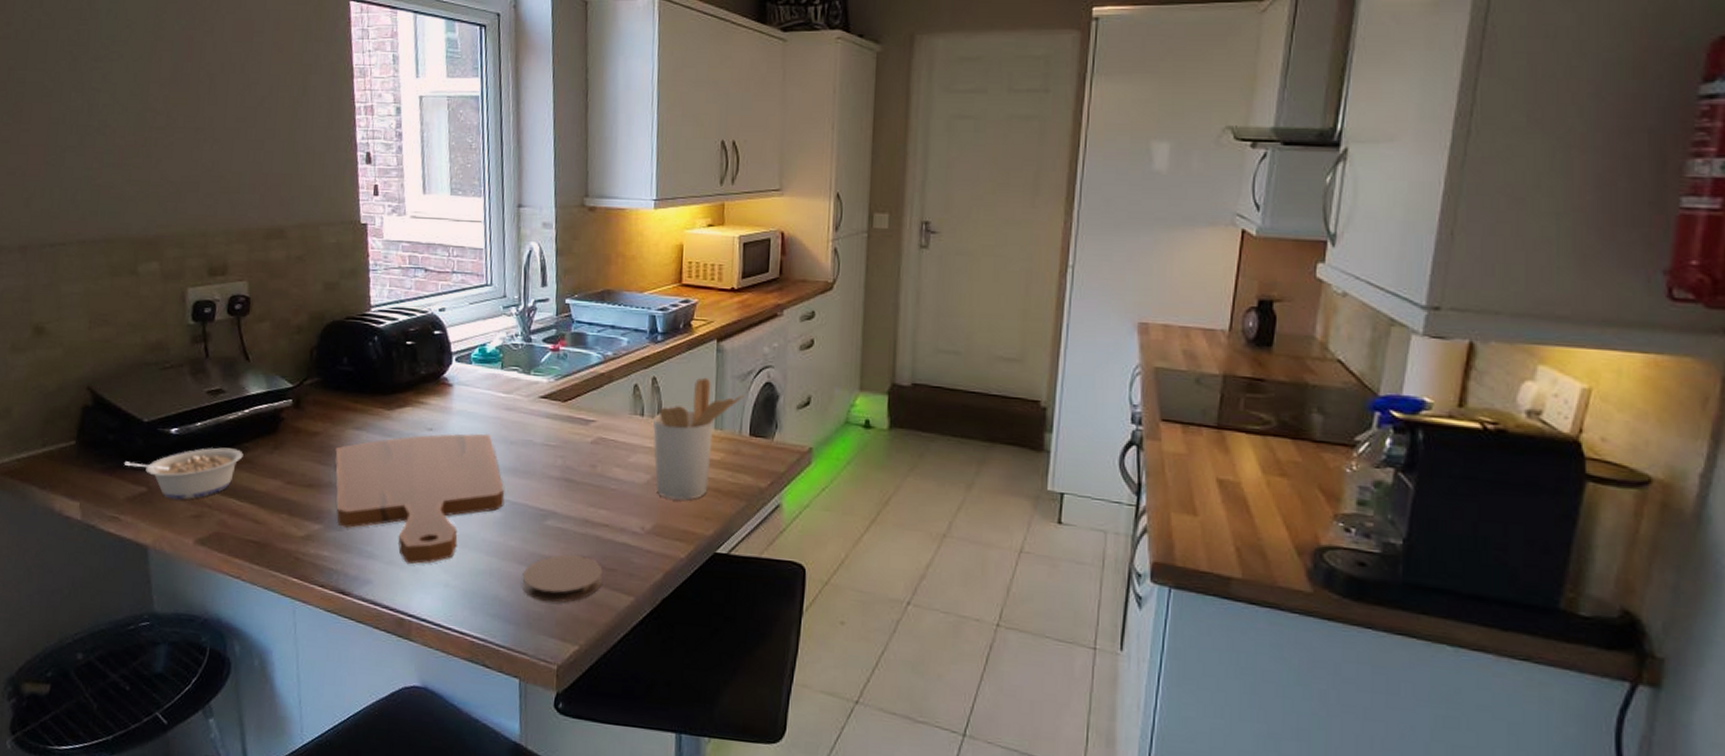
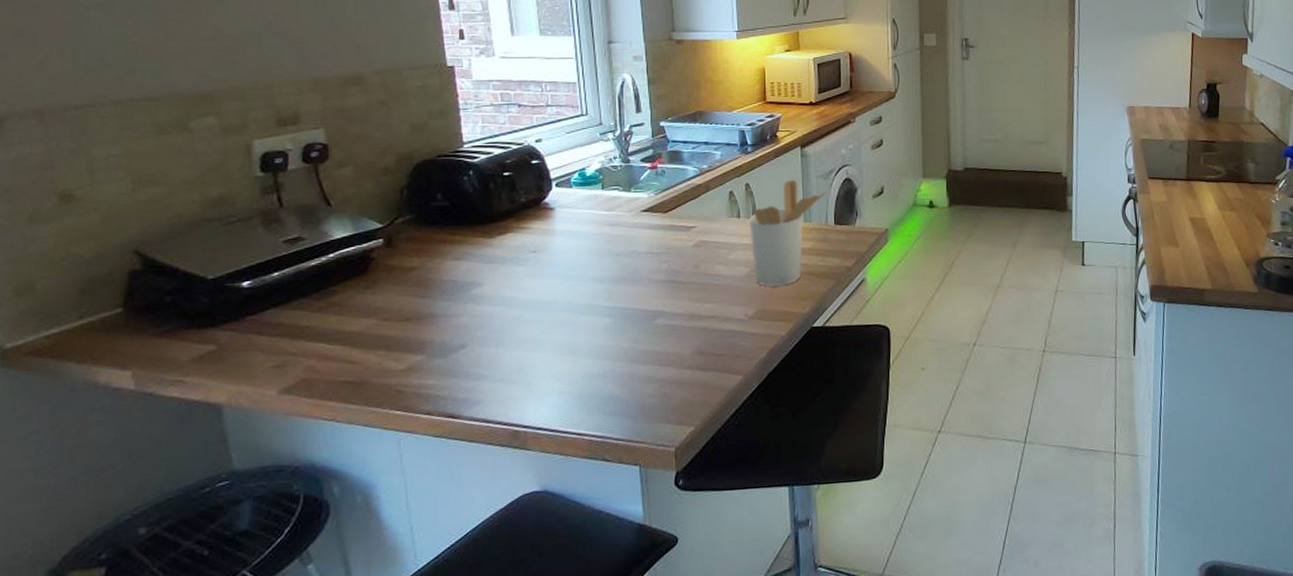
legume: present [125,447,244,500] -> none [187,293,331,353]
cutting board: present [335,433,505,565] -> none [434,249,614,380]
coaster: present [522,554,603,603] -> none [636,347,712,393]

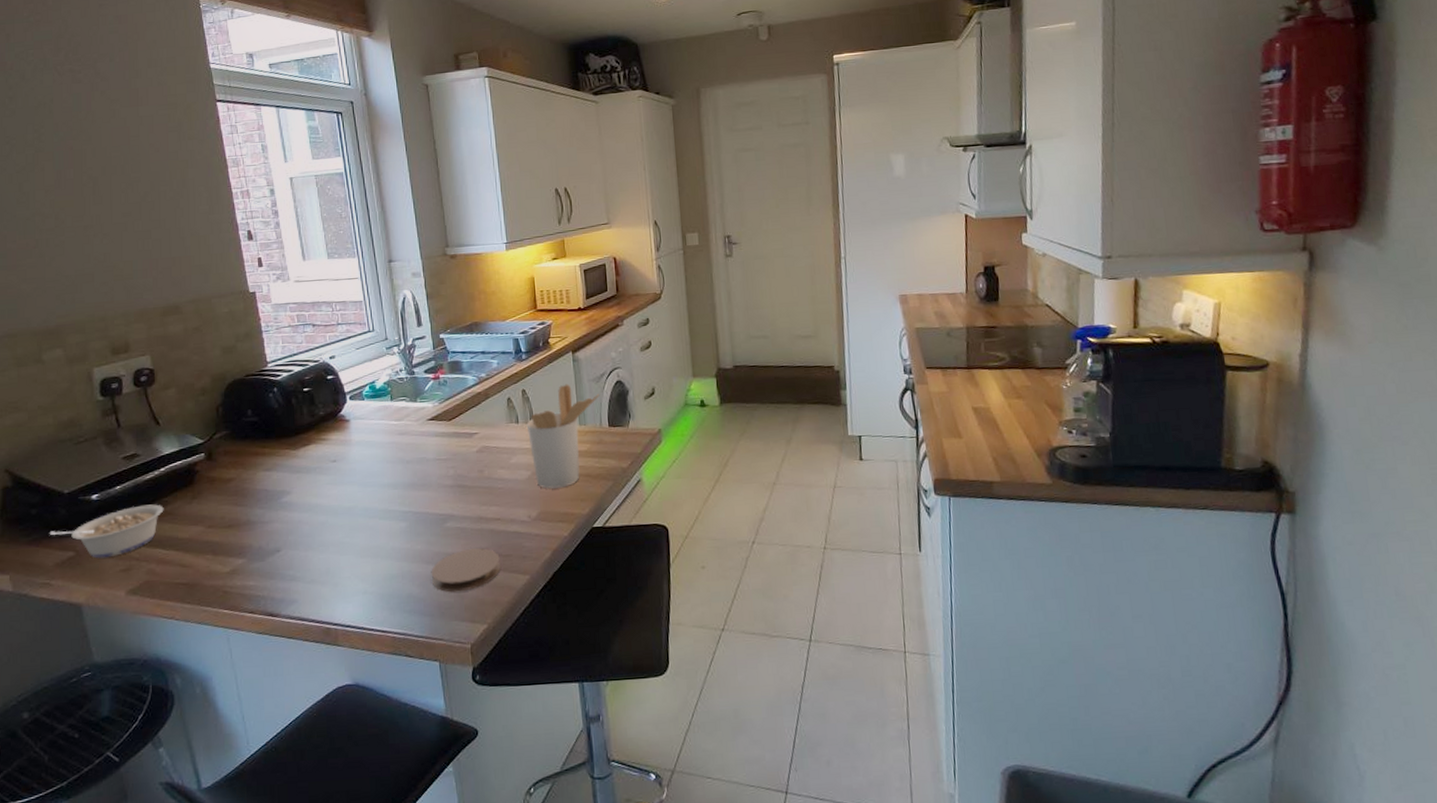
legume: none [187,293,331,353] -> present [50,504,164,559]
coaster: none [636,347,712,393] -> present [431,548,501,592]

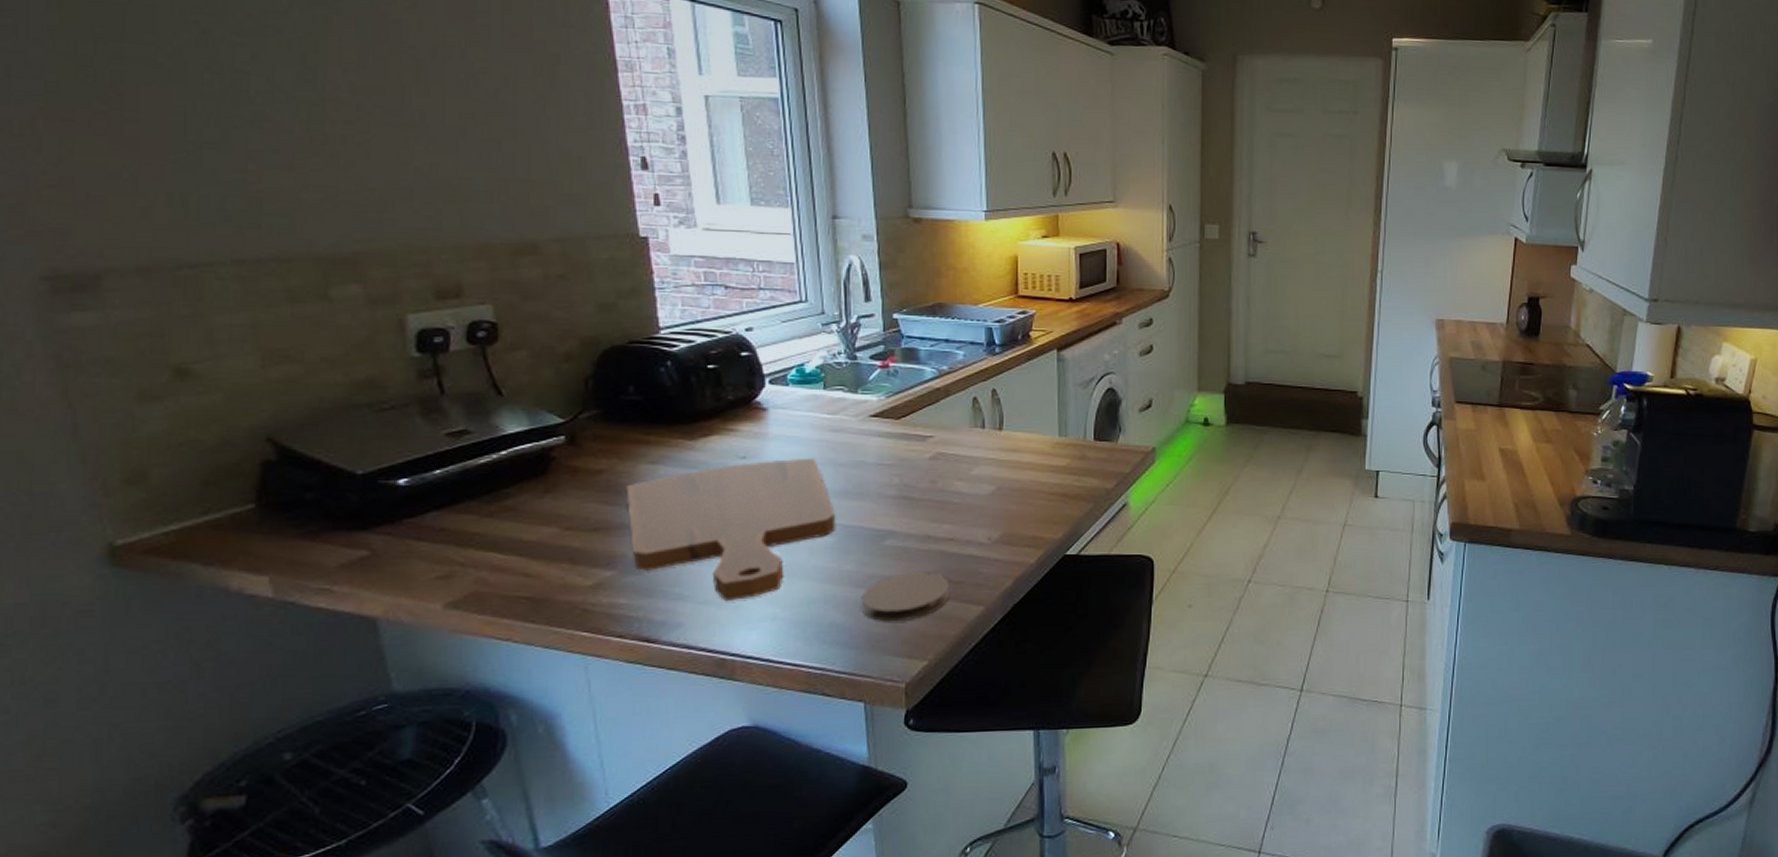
legume: present [50,504,164,559] -> none [333,496,504,561]
cutting board: none [250,457,408,581] -> present [626,457,836,602]
utensil holder: present [526,384,600,489] -> none [994,386,1087,507]

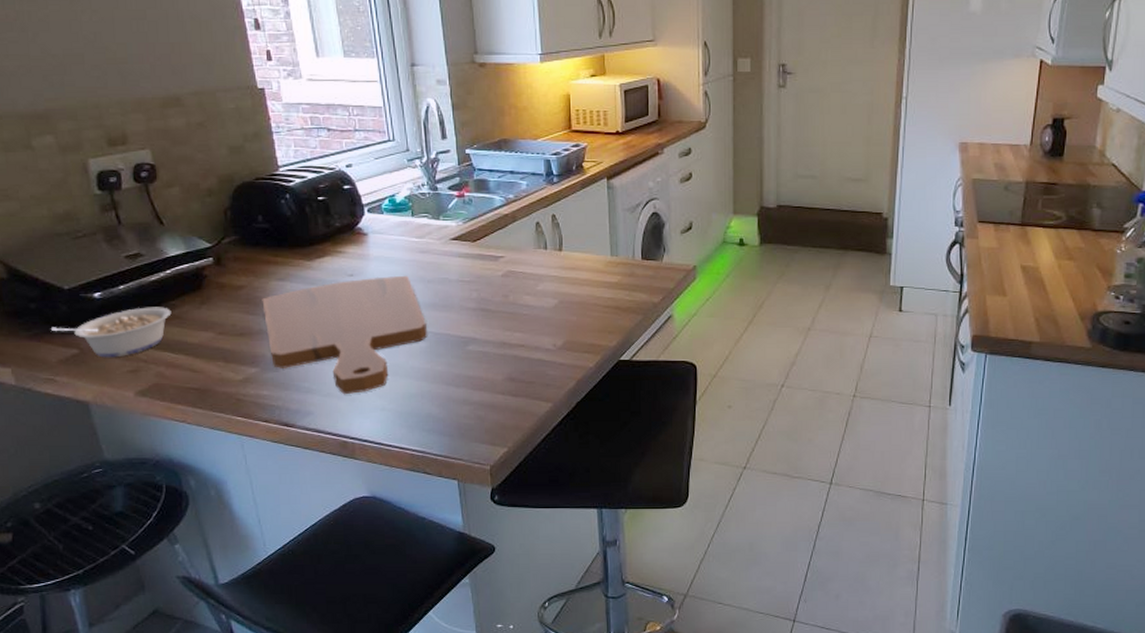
legume: none [333,496,504,561] -> present [51,307,172,358]
coaster: present [861,572,949,622] -> none [451,373,523,415]

